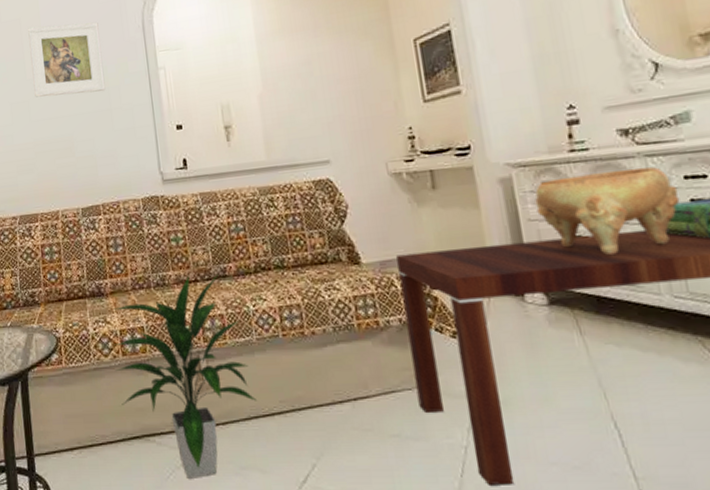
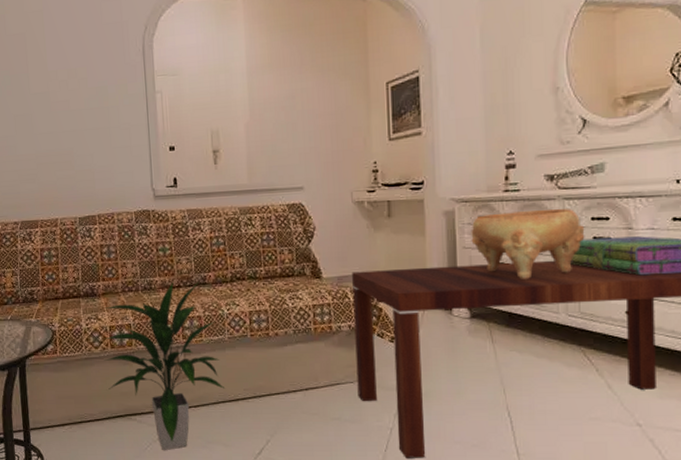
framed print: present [28,22,106,98] -> none [32,42,106,112]

